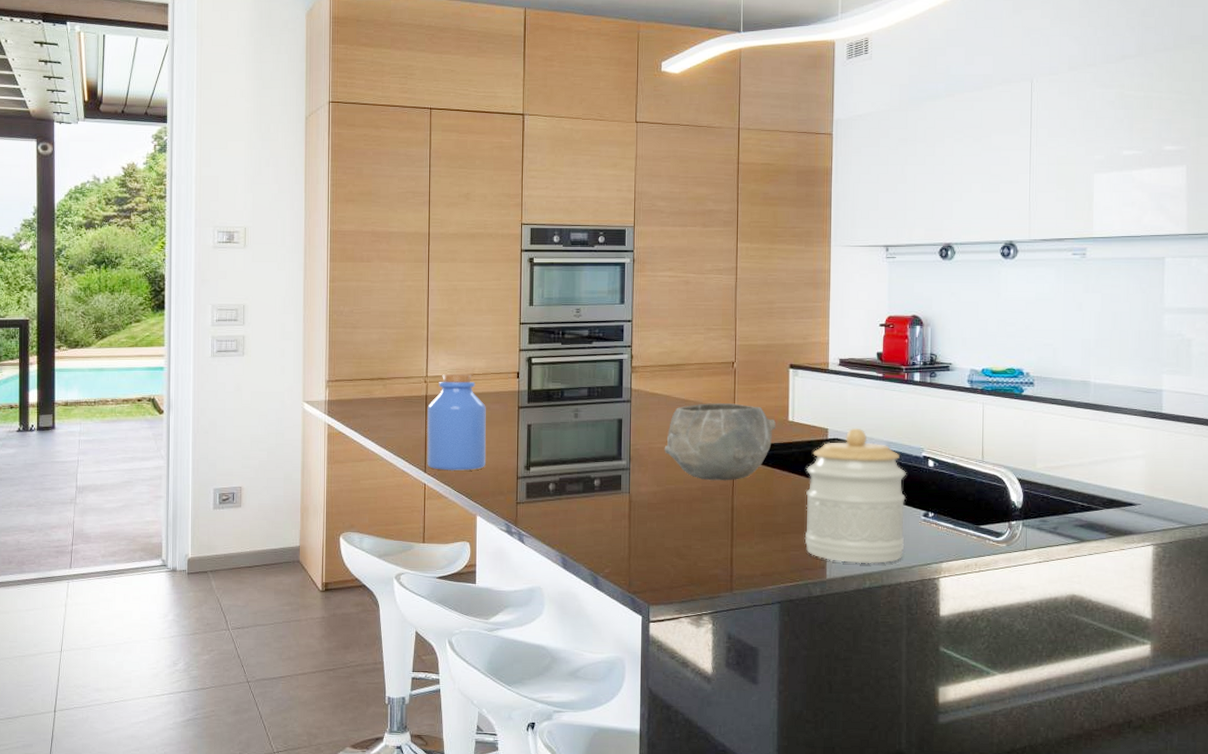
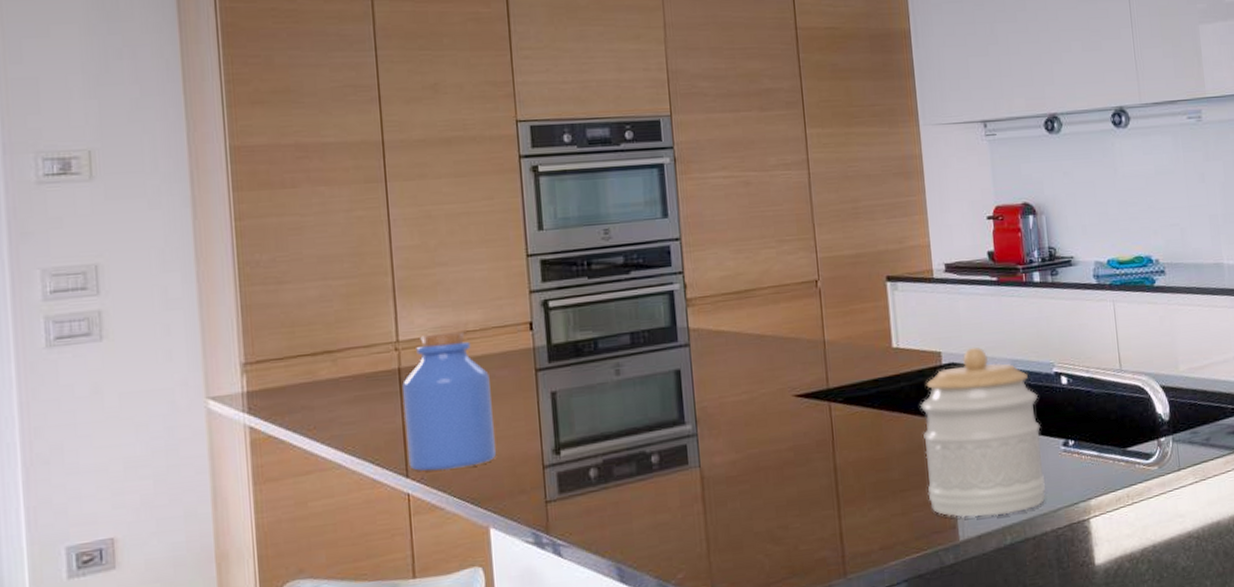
bowl: present [664,403,777,481] -> none [739,332,879,437]

